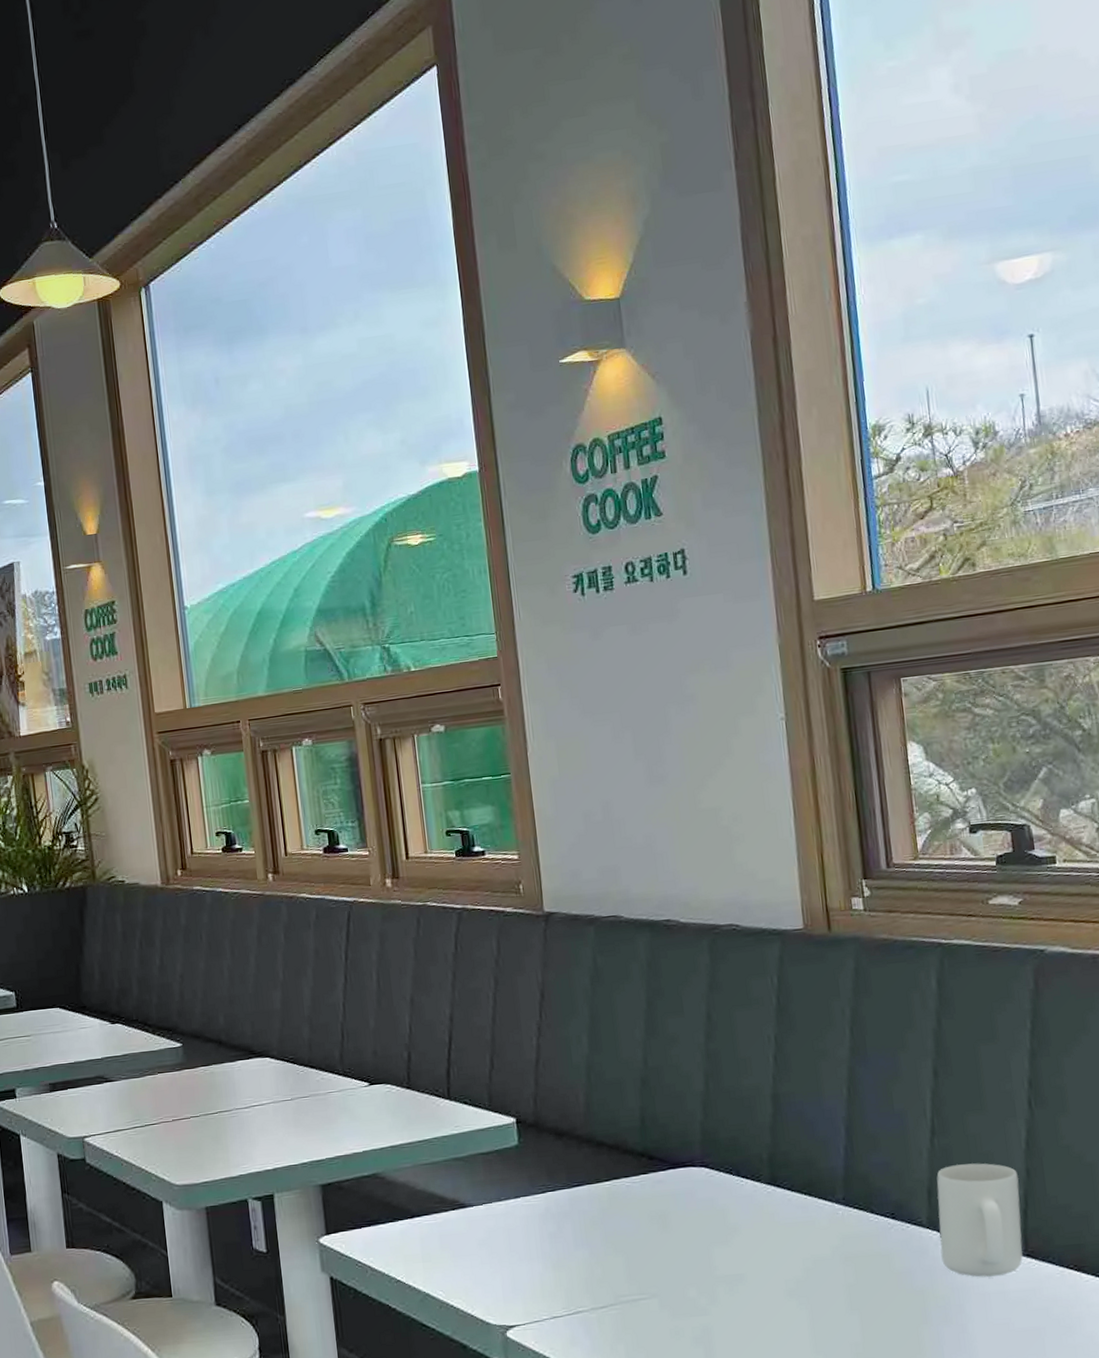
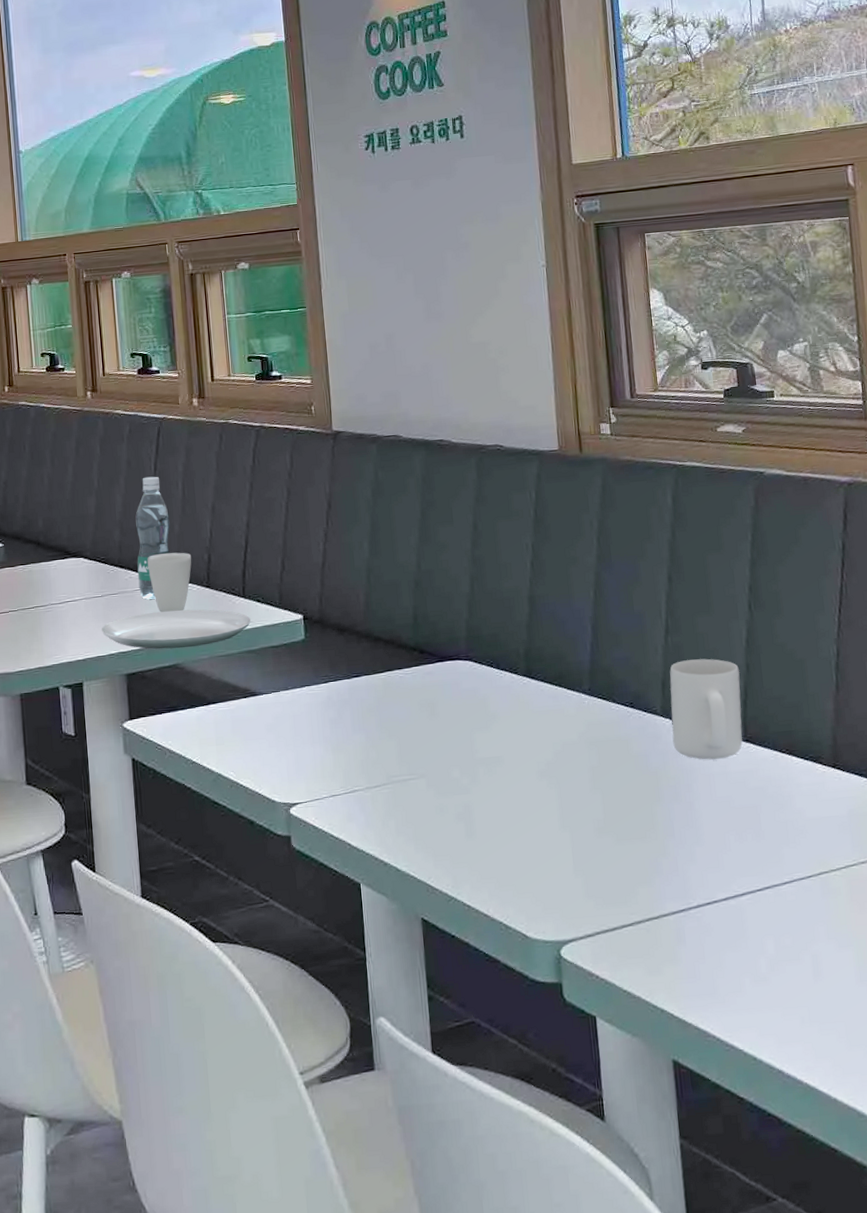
plate: none [292,1112,457,1157] -> present [102,609,251,649]
bottle: none [325,966,366,1103] -> present [135,476,170,600]
cup: none [340,1050,390,1117] -> present [147,552,192,612]

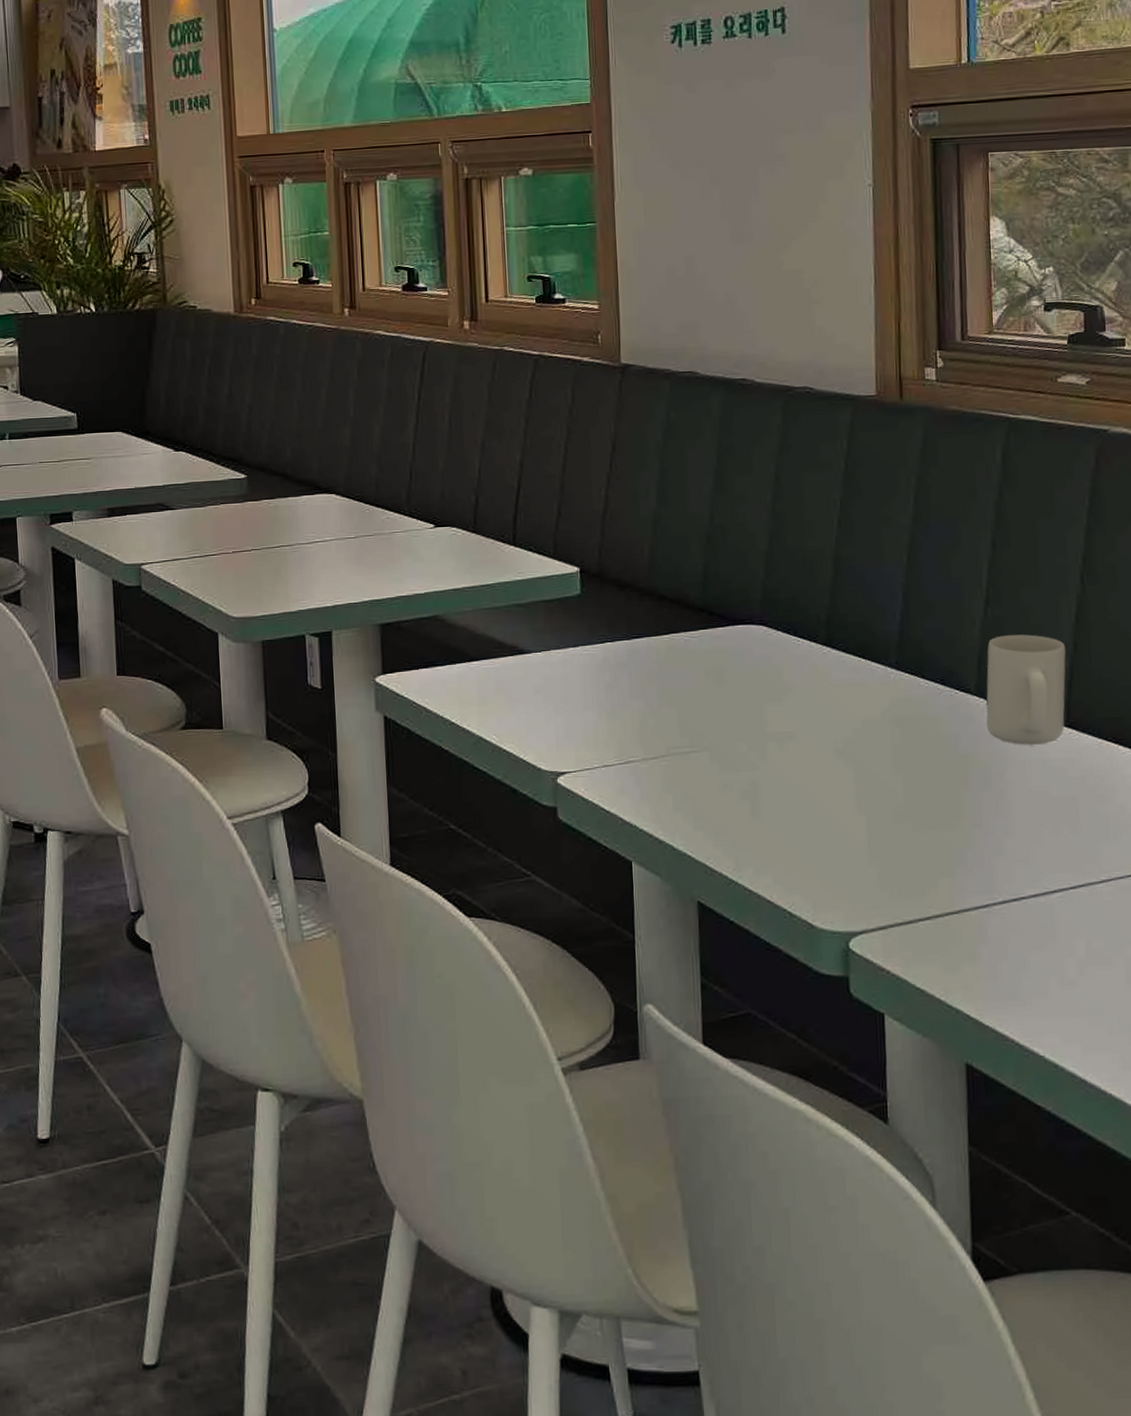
plate: present [102,609,251,649] -> none [354,556,521,598]
bottle: present [135,476,170,600] -> none [395,406,434,543]
cup: present [147,552,192,612] -> none [407,492,457,558]

